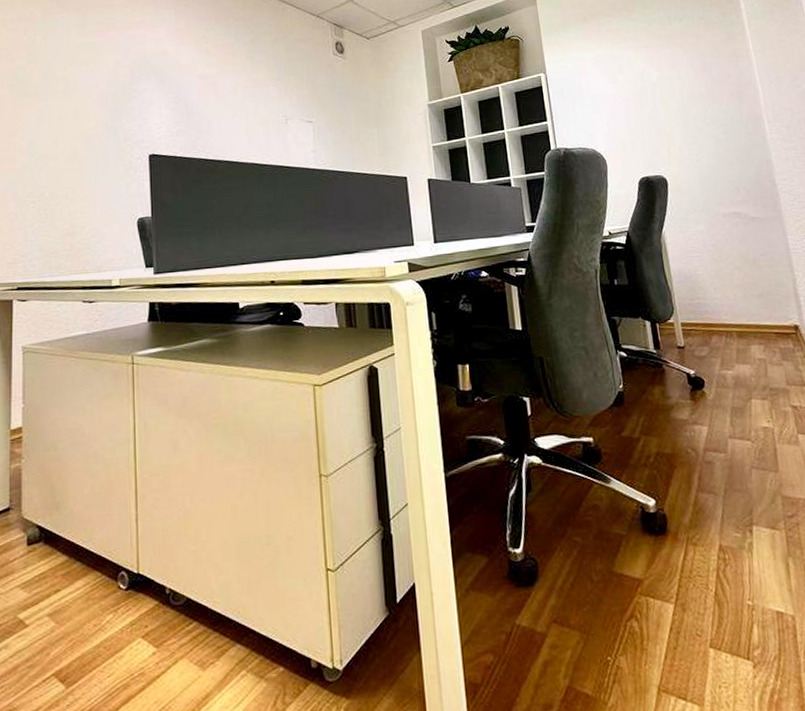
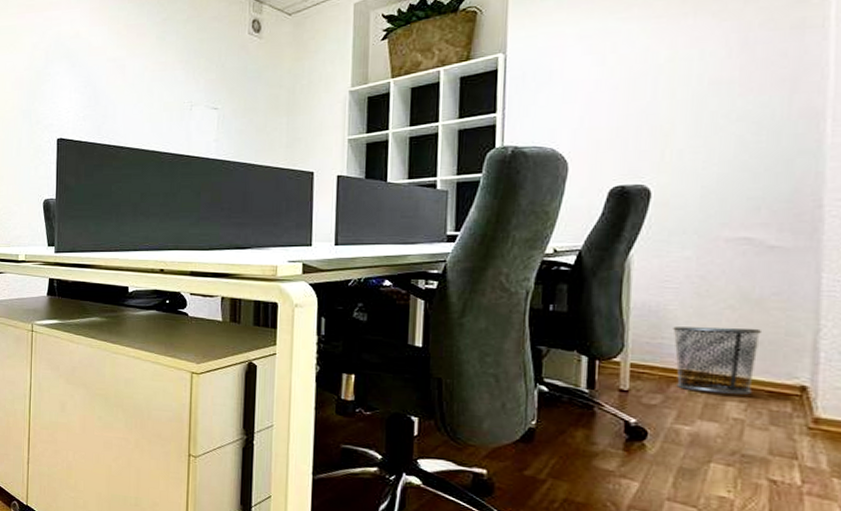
waste bin: none [703,284,766,340] -> present [673,326,763,395]

